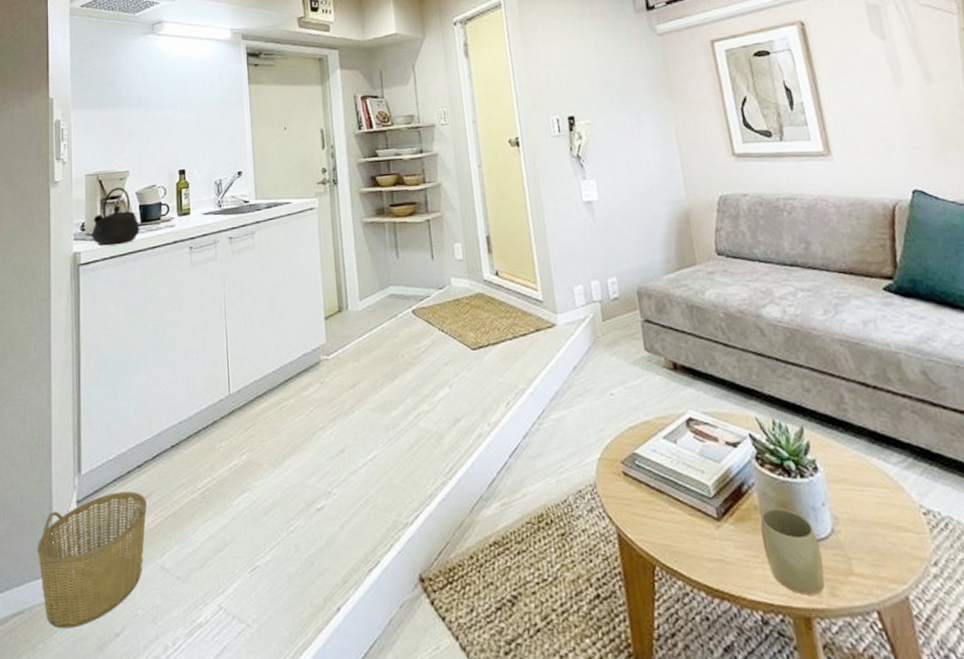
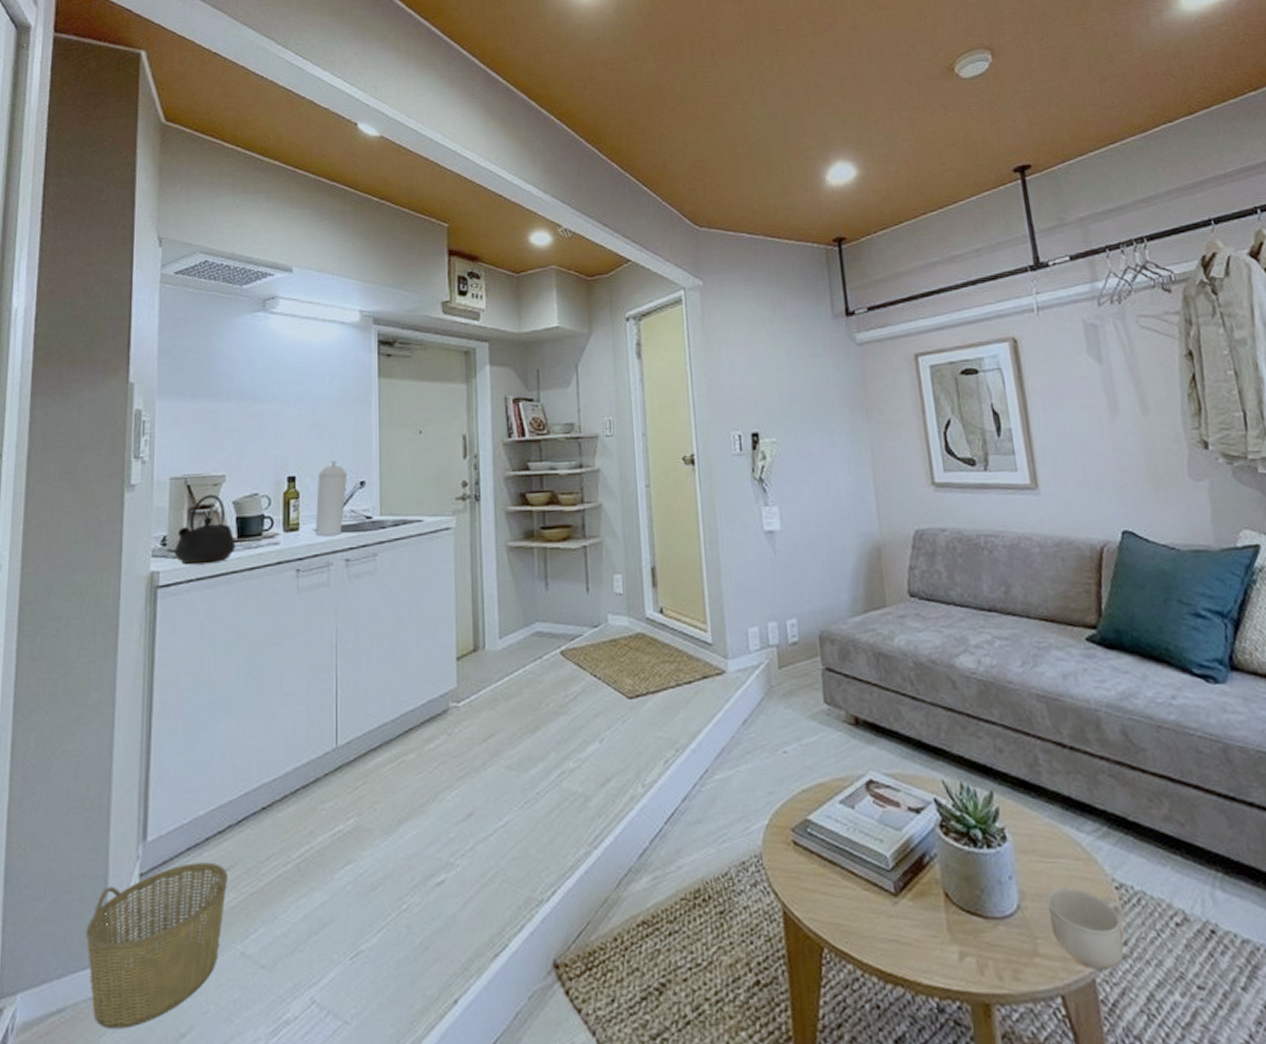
canister: none [203,155,228,219] -> present [316,460,348,537]
mug: present [760,507,825,595] -> none [941,881,1008,979]
teacup: none [858,513,935,589] -> present [1046,887,1125,971]

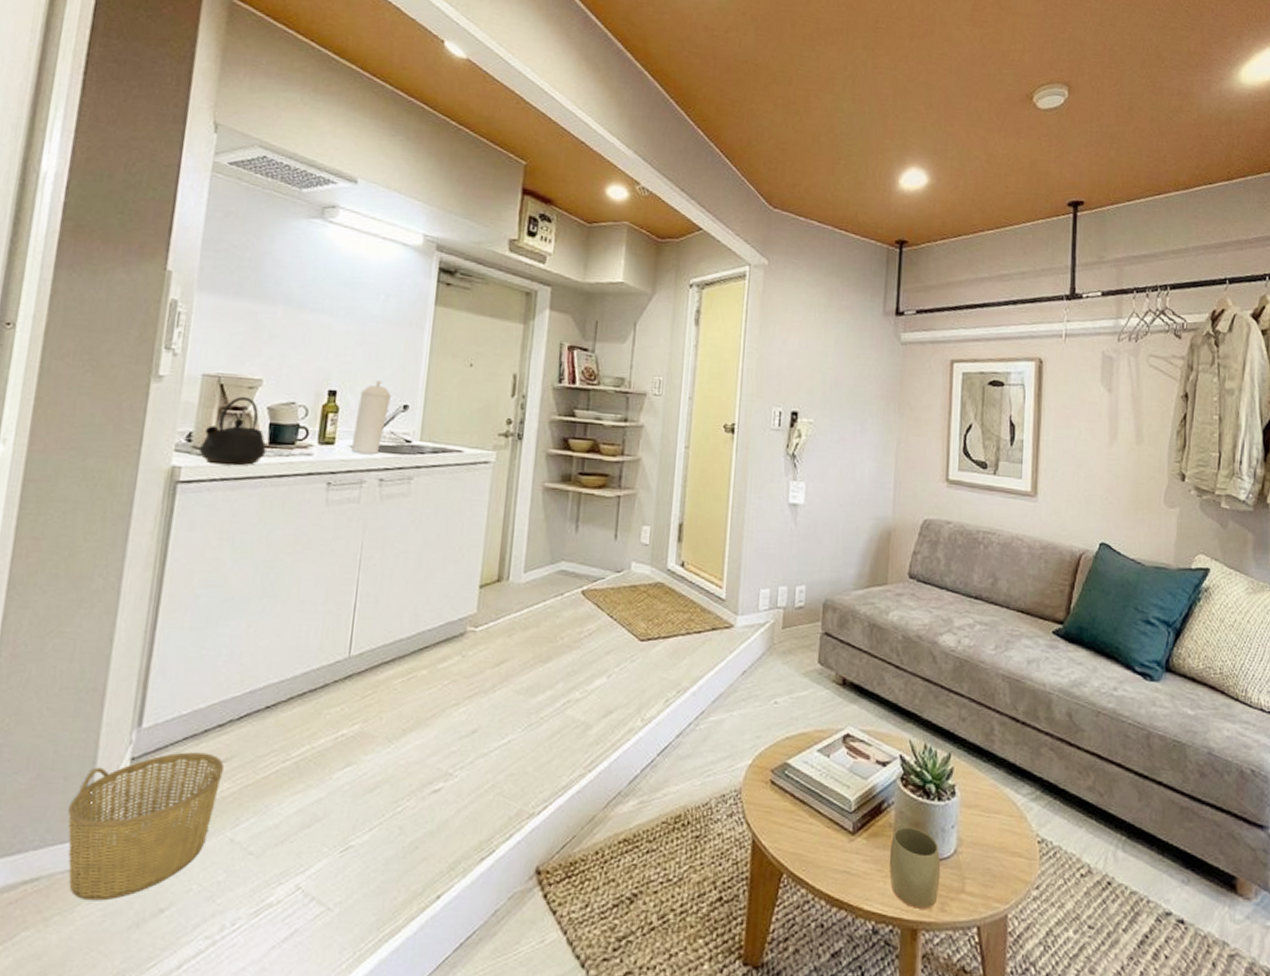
mug: none [941,881,1008,979] -> present [889,826,941,909]
teacup: present [1046,887,1125,971] -> none [979,839,1040,909]

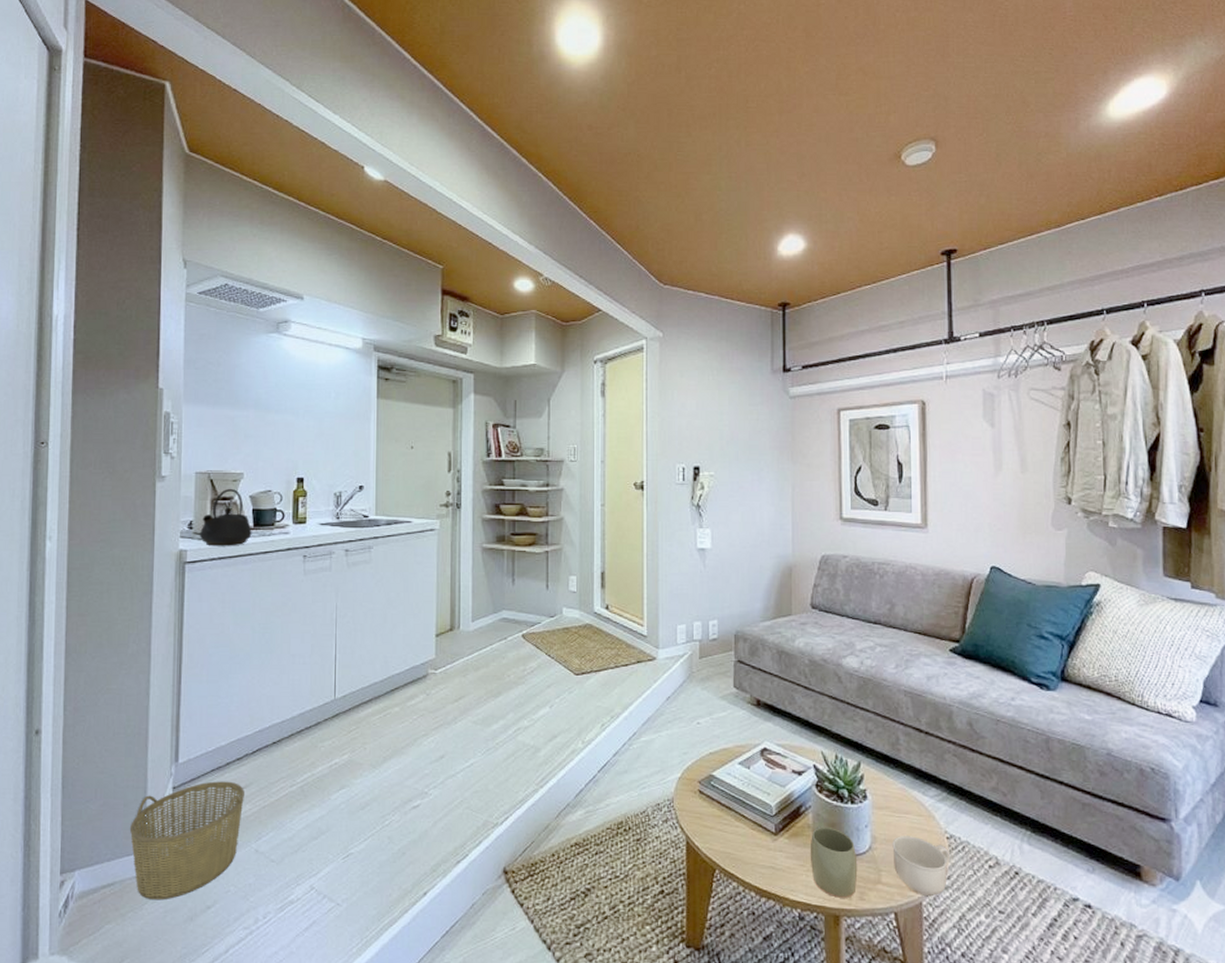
canister: present [351,380,392,455] -> none [320,467,349,530]
teacup: none [979,839,1040,909] -> present [892,836,950,897]

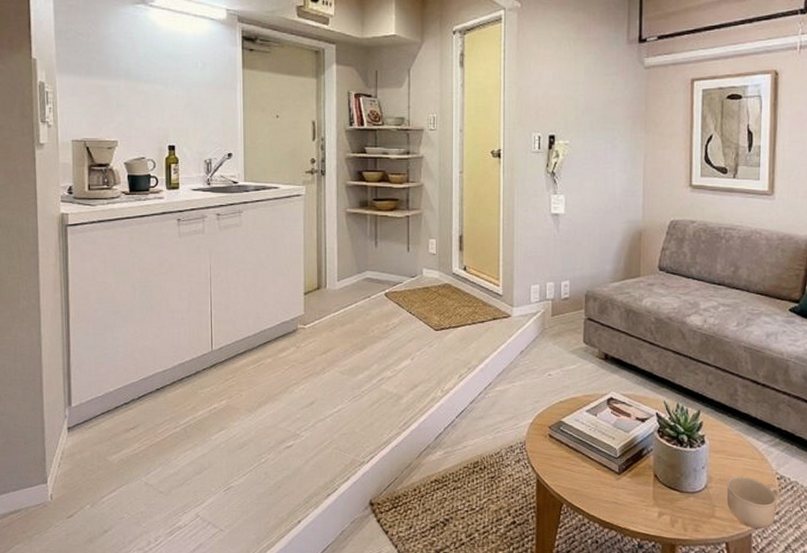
basket: present [129,781,246,900] -> none [31,423,134,525]
kettle: present [199,489,252,546] -> none [78,156,128,210]
mug: present [810,826,858,898] -> none [650,467,694,529]

